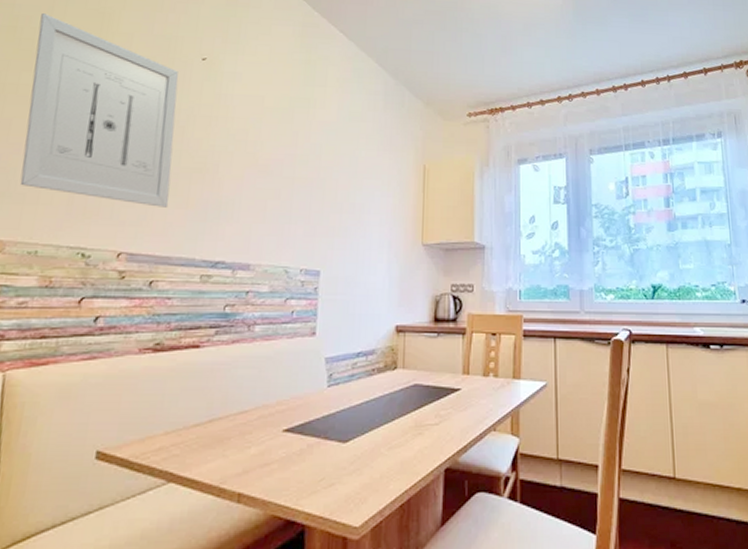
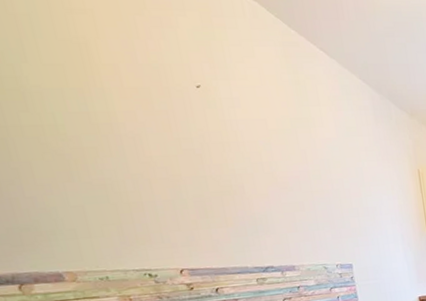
wall art: present [19,13,179,208] -> none [12,48,211,229]

